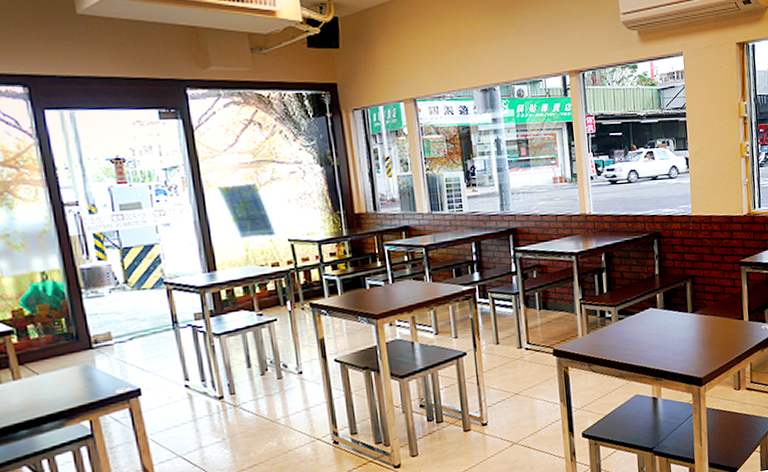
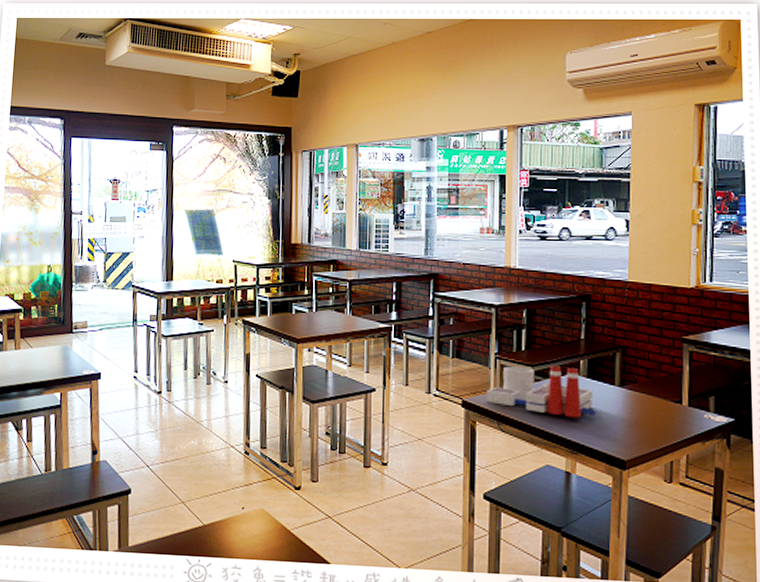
architectural model: none [575,302,675,349] -> present [486,366,597,418]

